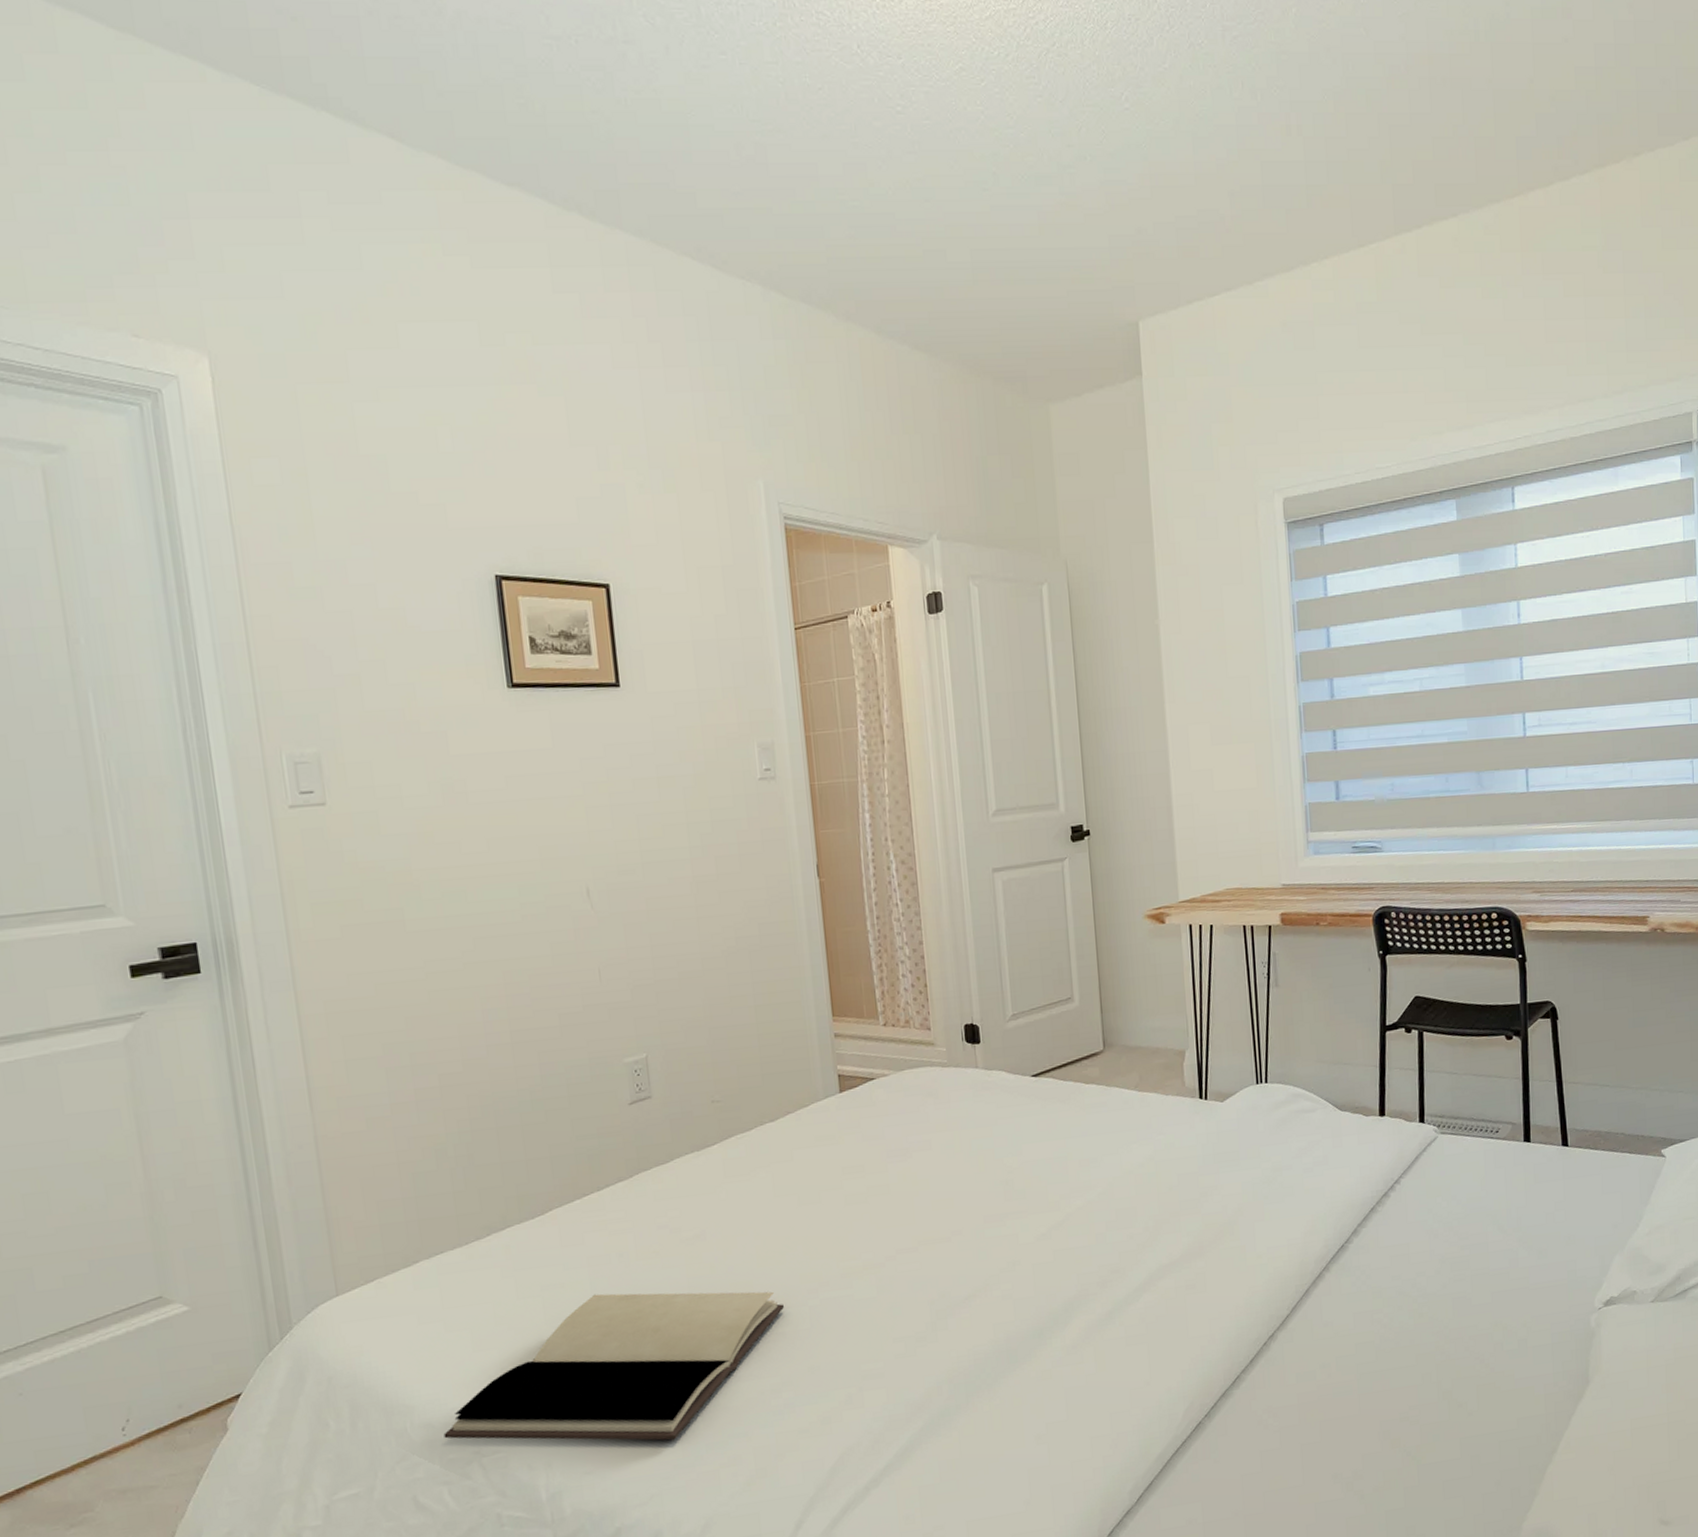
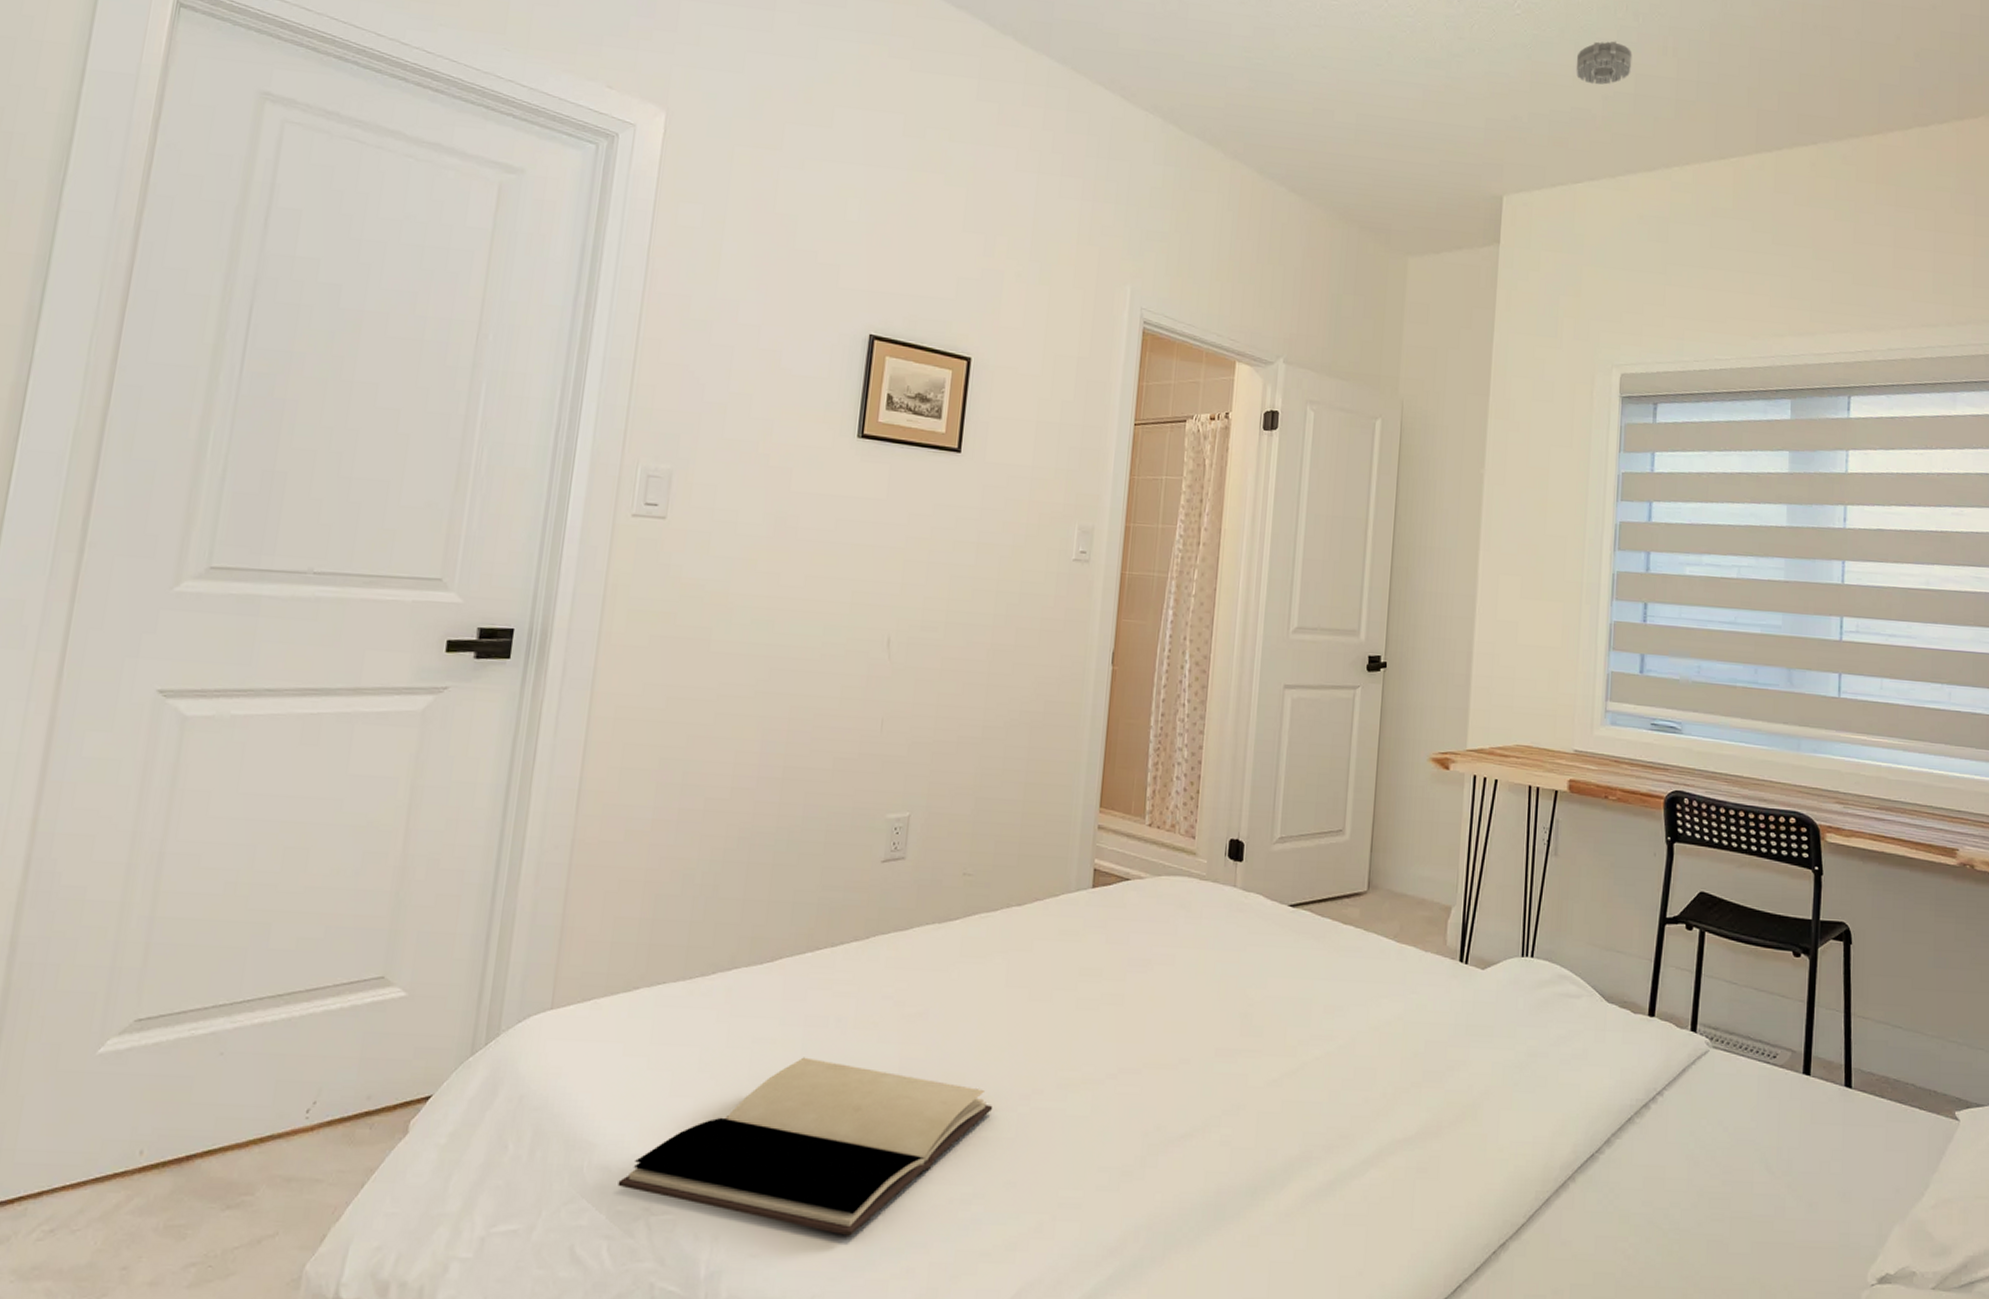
smoke detector: none [1195,126,1256,180] -> present [1575,41,1633,85]

